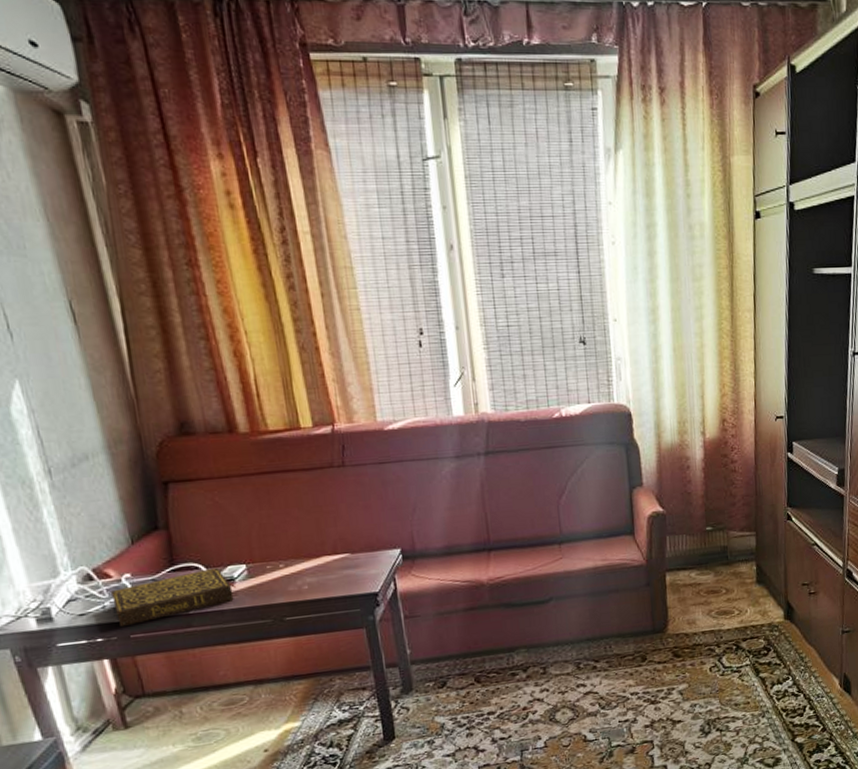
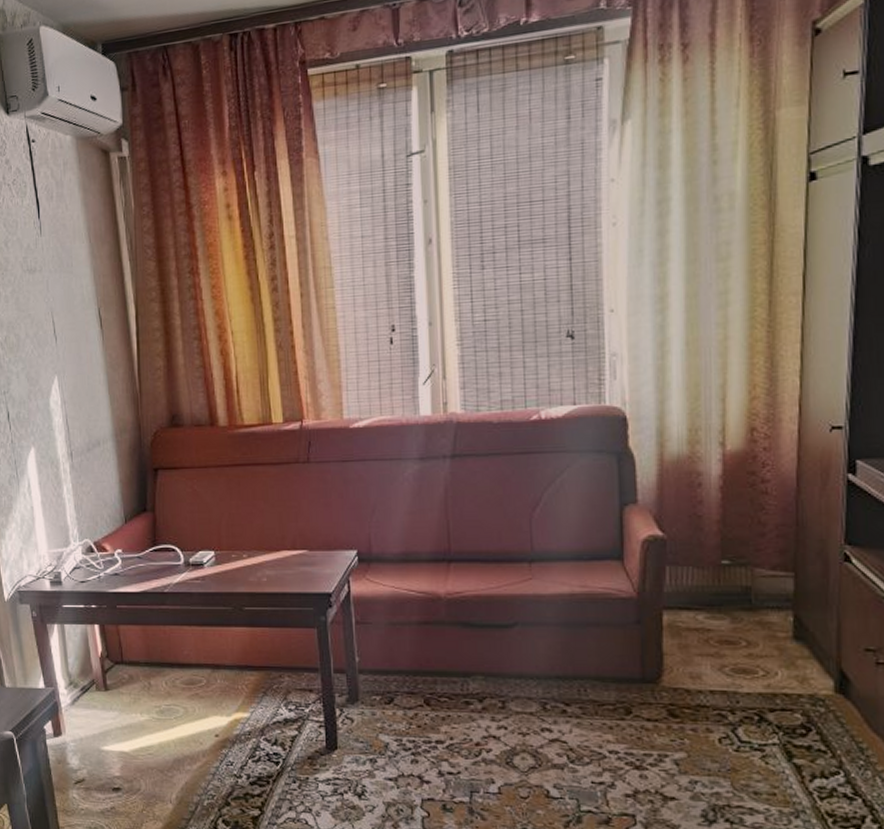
book: present [111,567,237,627] -> none [106,551,205,597]

